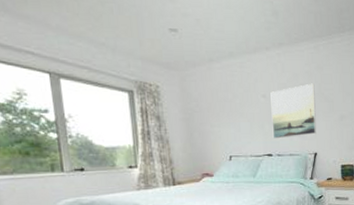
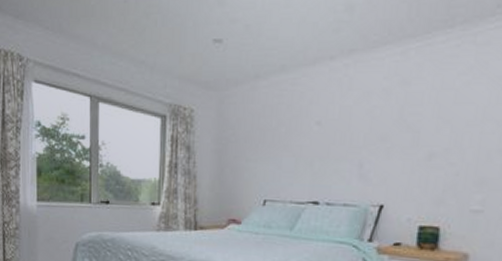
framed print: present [270,83,316,139] -> none [323,105,394,182]

